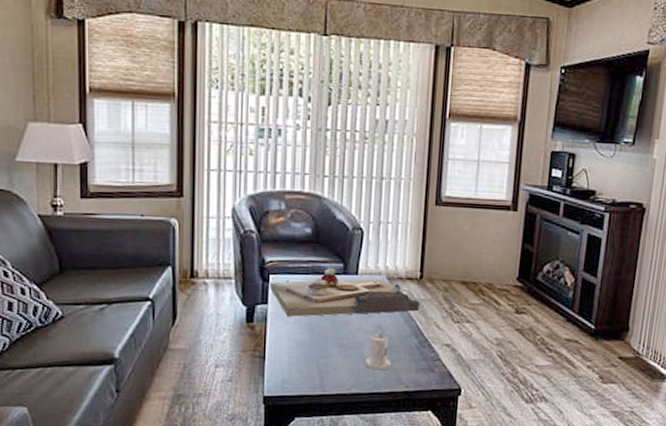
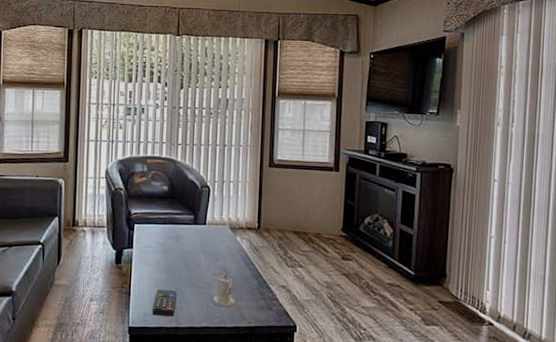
decorative tray: present [270,268,420,317] -> none [135,219,259,260]
remote control: none [292,351,322,383] -> present [152,289,177,317]

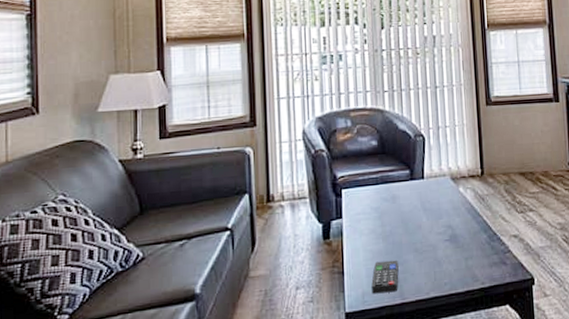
candle: present [212,274,235,308] -> none [439,231,466,271]

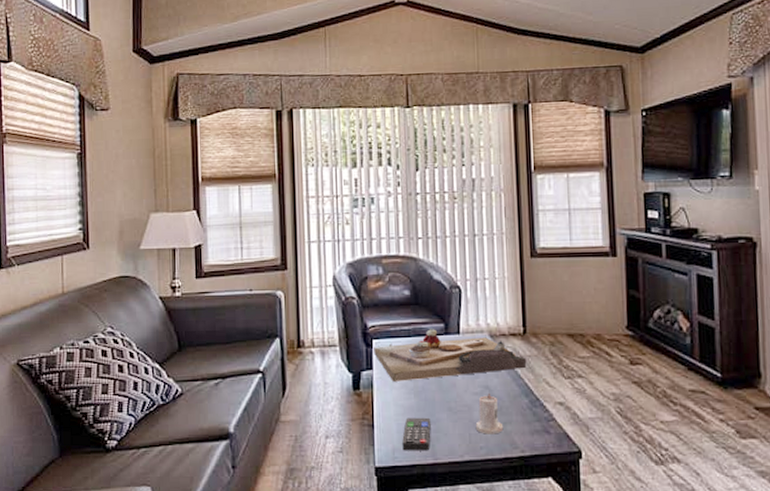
decorative tray: none [343,175,485,228] -> present [374,329,527,382]
candle: none [439,231,466,271] -> present [475,392,504,434]

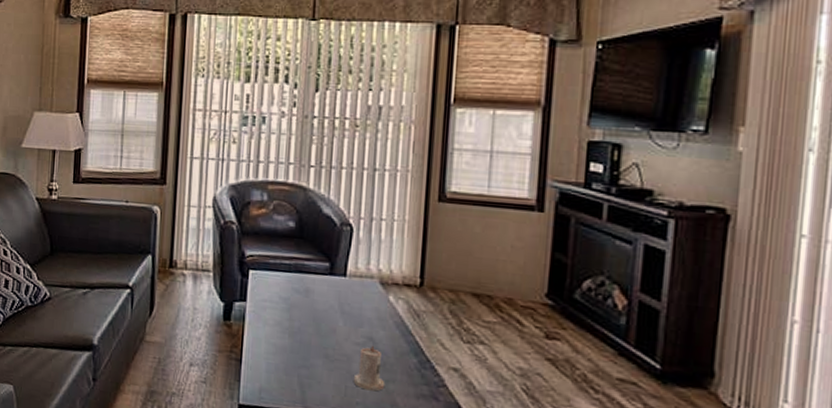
decorative tray: present [374,329,527,382] -> none [249,266,421,325]
remote control: present [402,417,431,451] -> none [270,358,304,397]

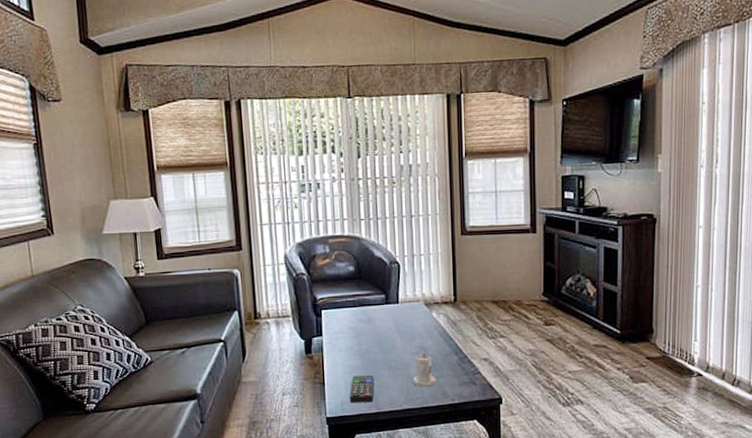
remote control: none [270,358,304,397] -> present [349,375,374,403]

